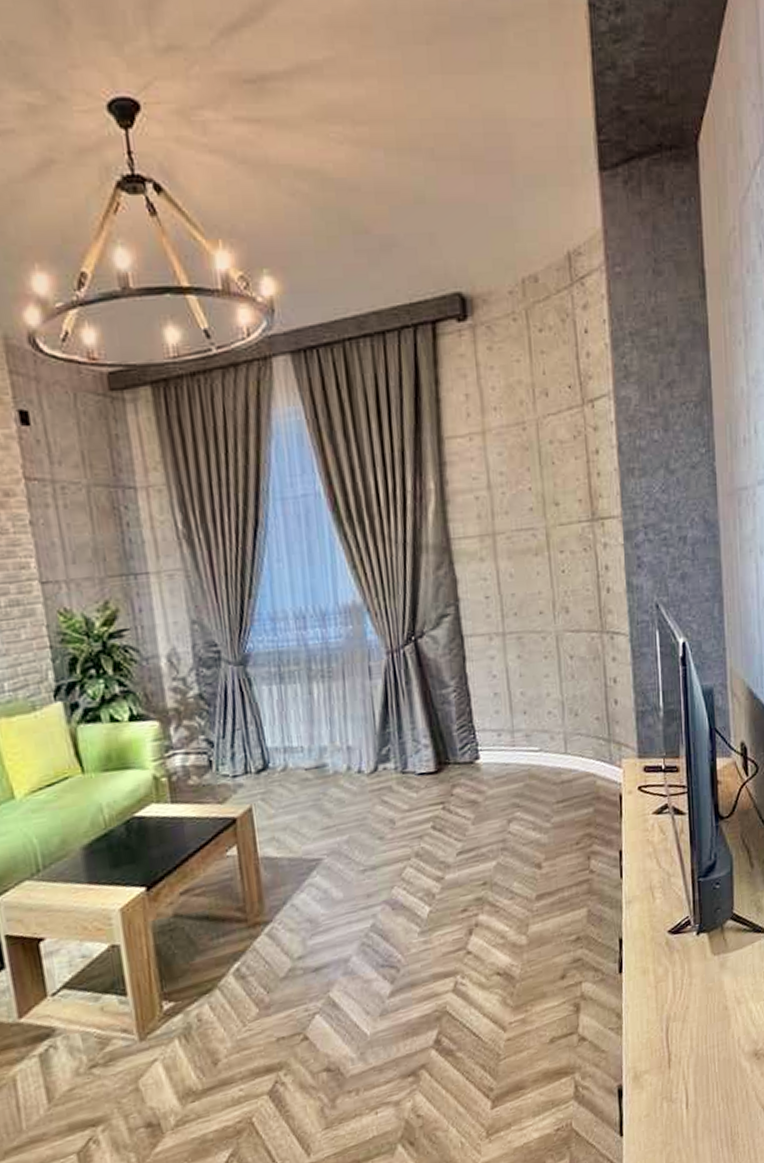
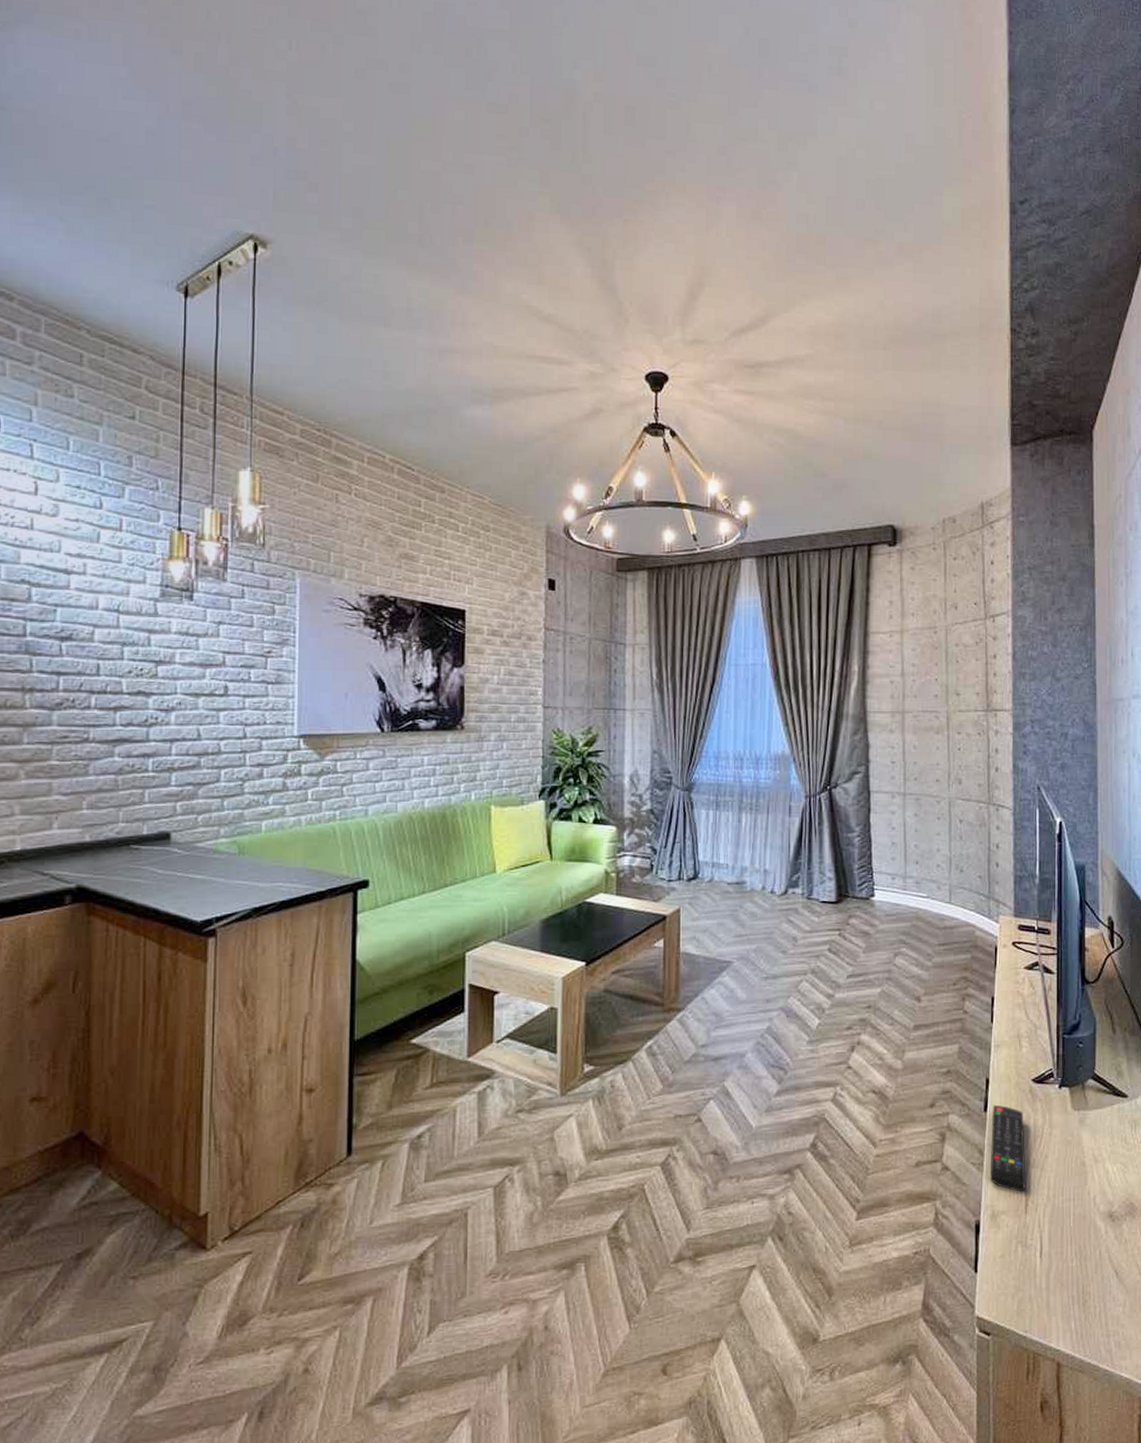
remote control: none [628,963,668,1049] -> present [989,1104,1026,1192]

